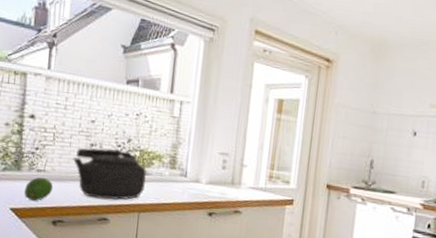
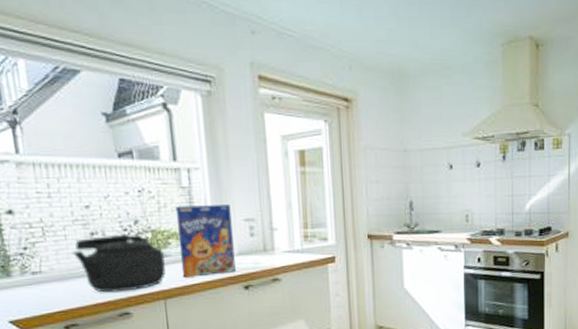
fruit: present [24,177,54,201] -> none [21,279,57,308]
cereal box: none [157,132,210,199] -> present [175,205,236,278]

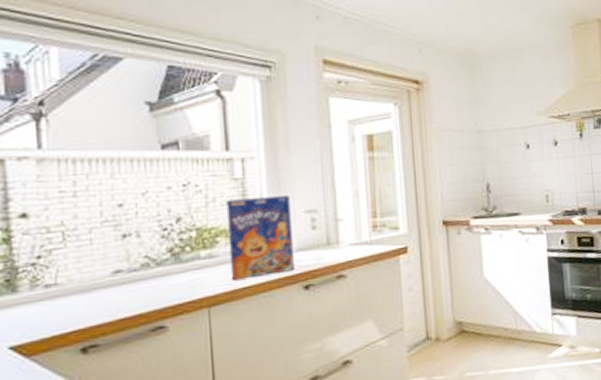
kettle: present [72,234,166,293] -> none [97,234,211,304]

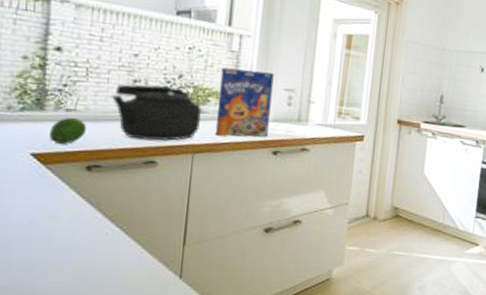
fruit: none [29,293,75,329] -> present [49,117,87,144]
kettle: none [97,234,211,304] -> present [111,84,201,141]

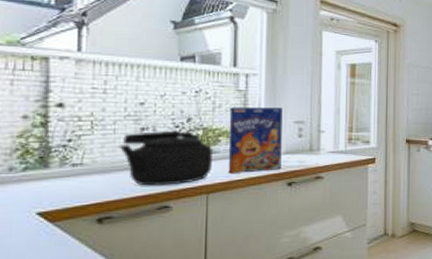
fruit: present [49,117,87,144] -> none [56,171,96,200]

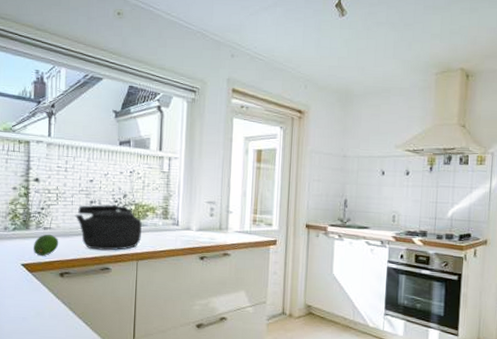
fruit: none [56,171,96,200] -> present [34,234,59,256]
cereal box: present [228,107,283,173] -> none [153,186,198,245]

